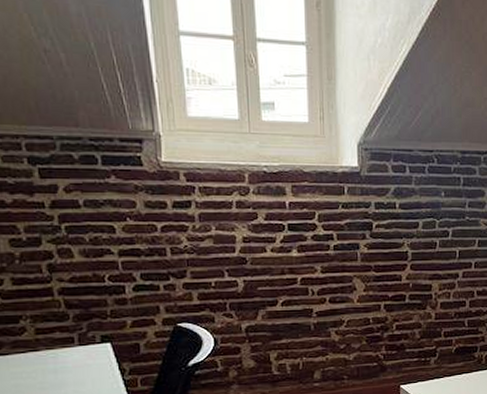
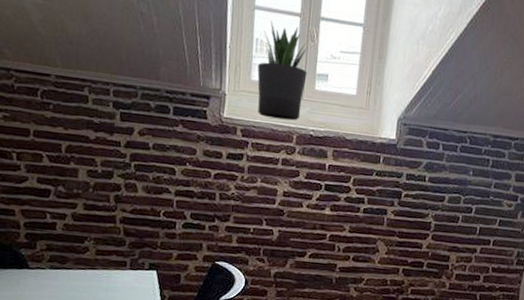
planter: none [193,47,251,158] -> present [257,21,309,121]

